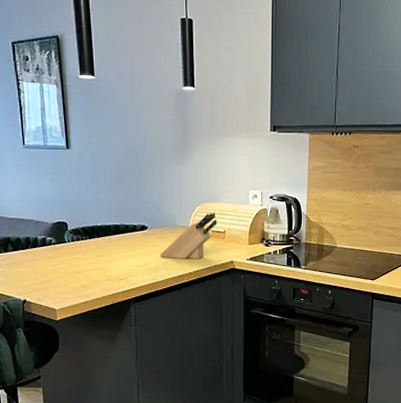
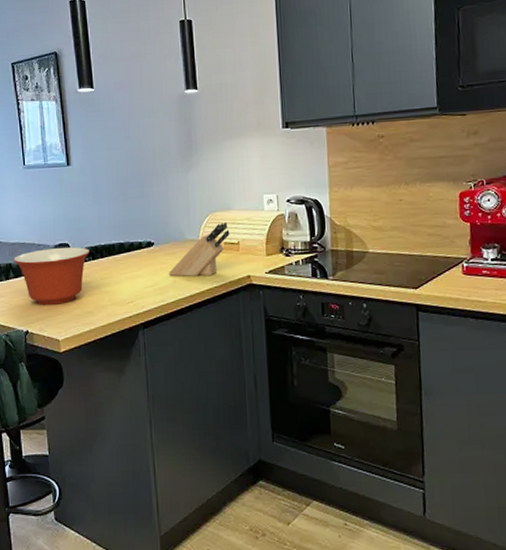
mixing bowl: none [12,226,87,277] -> present [13,247,91,305]

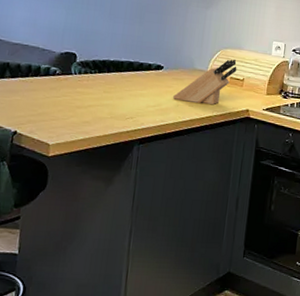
mixing bowl: present [13,247,91,305] -> none [12,54,98,110]

